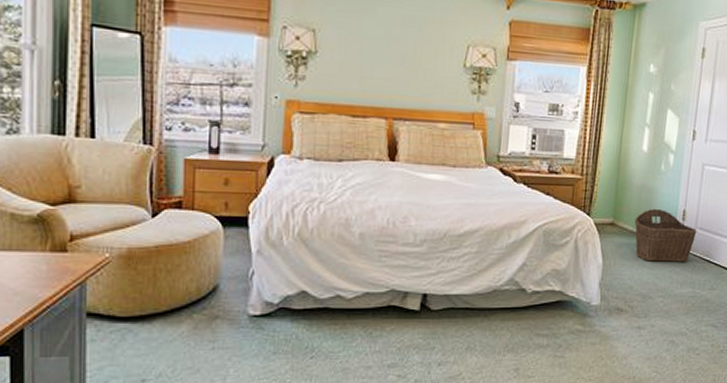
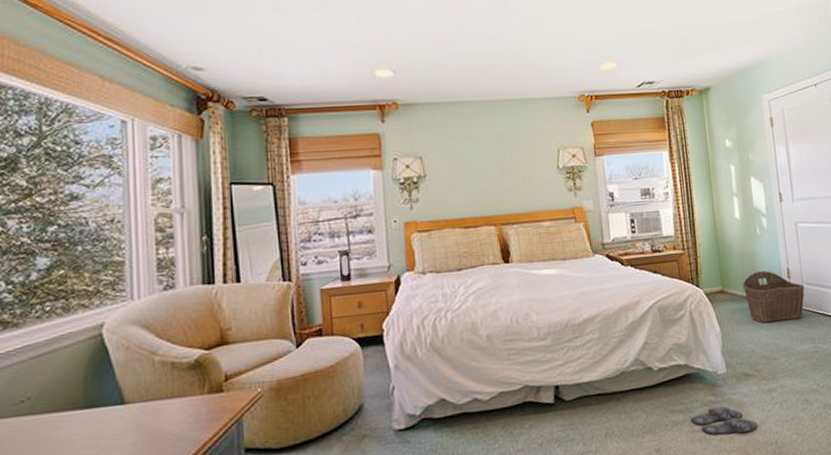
slippers: none [555,336,620,365] -> present [691,406,758,436]

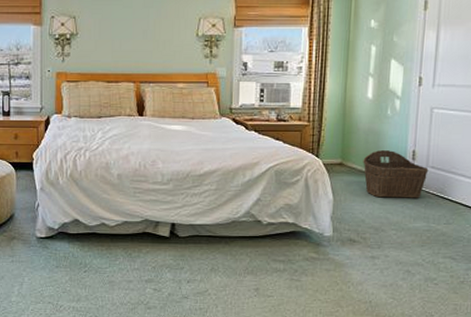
slippers: present [691,406,758,436] -> none [291,263,355,289]

